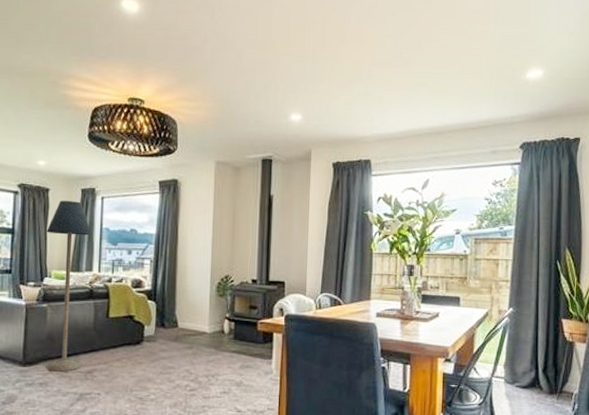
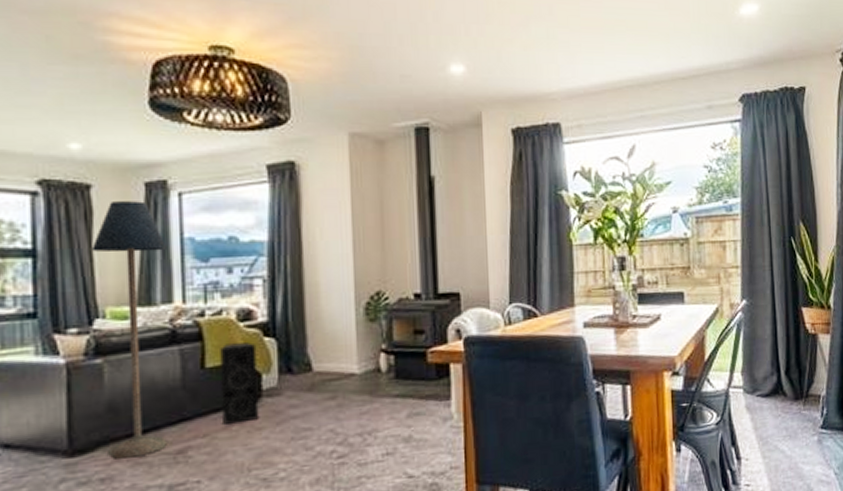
speaker: none [117,302,143,358] -> present [220,342,260,424]

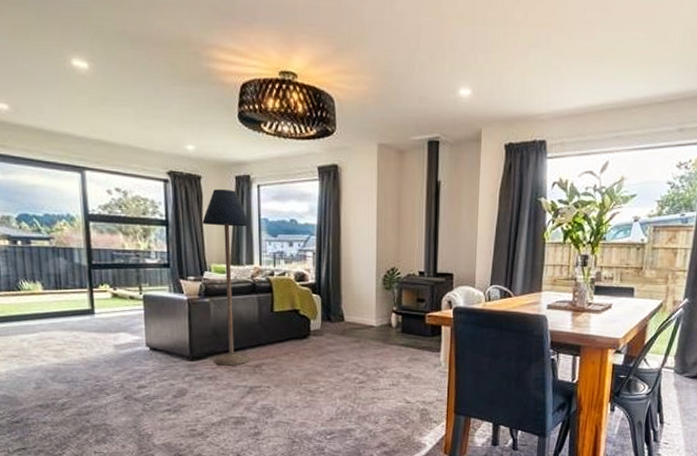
speaker: present [220,342,260,424] -> none [283,296,308,351]

